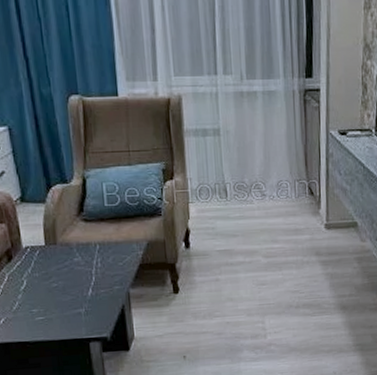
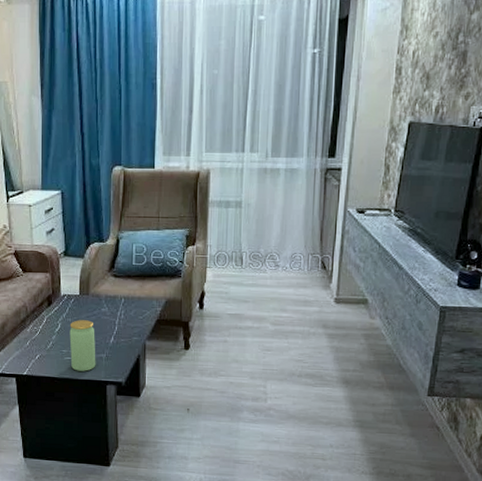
jar: none [37,273,75,331] -> present [69,320,96,371]

